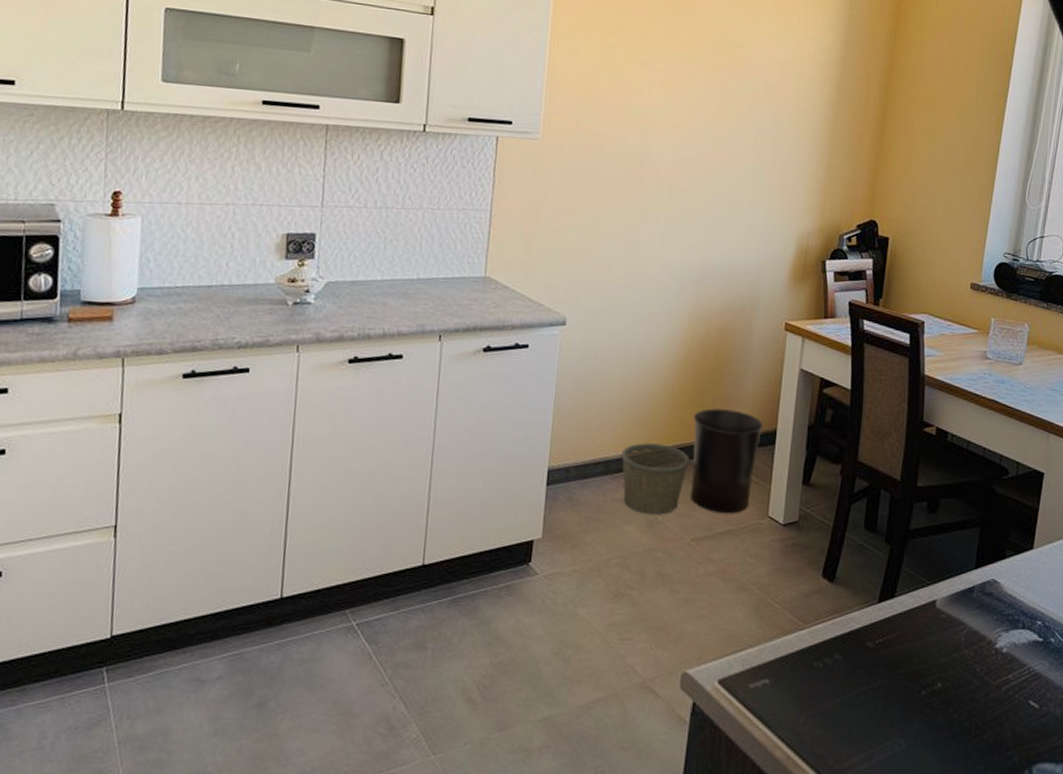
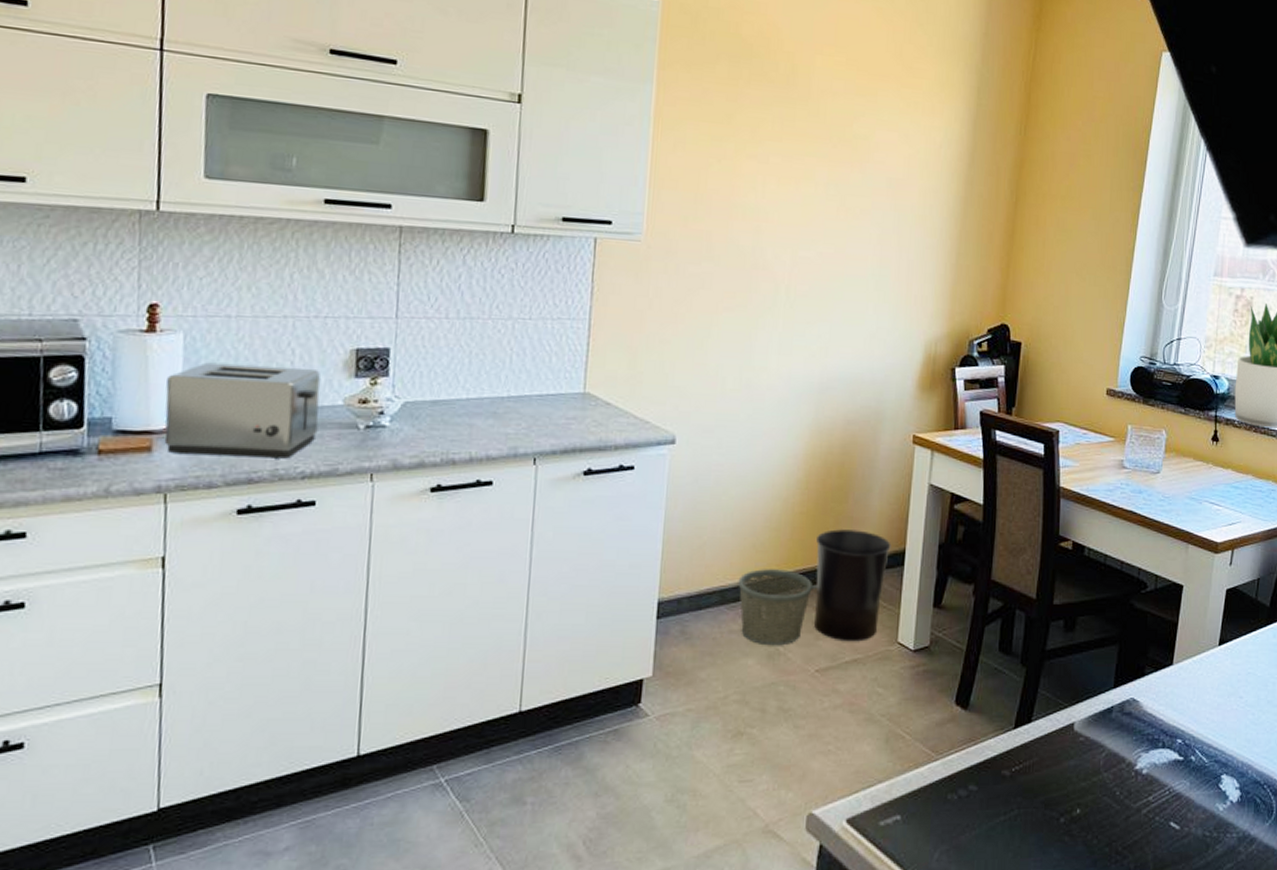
toaster: none [123,243,256,330] -> present [164,362,320,459]

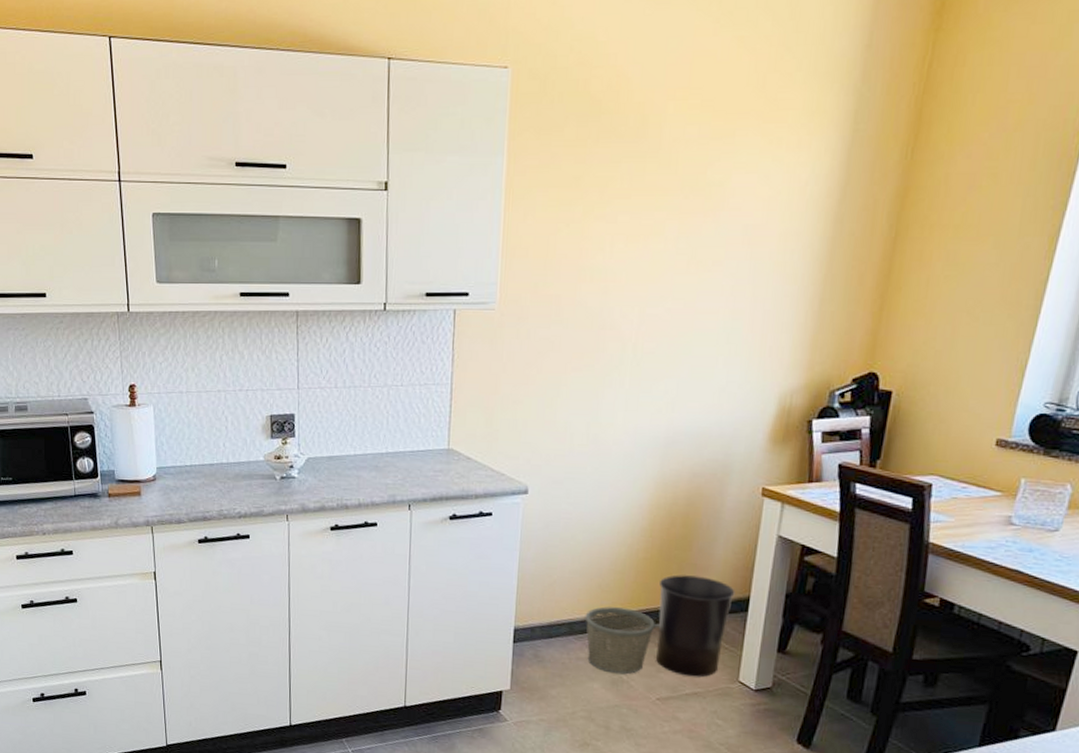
toaster: present [164,362,320,459] -> none [145,428,248,502]

